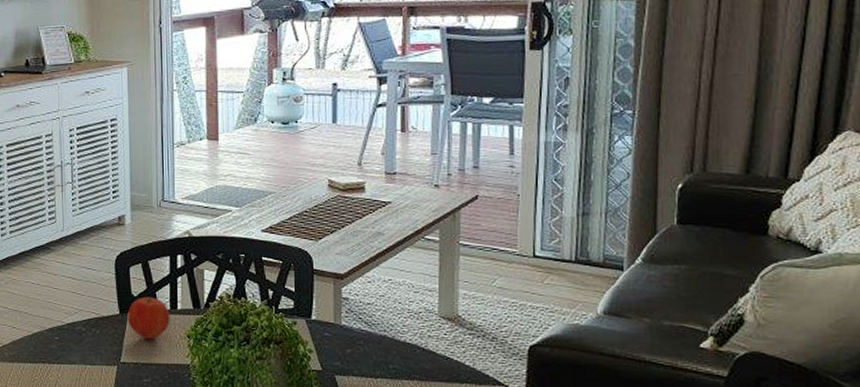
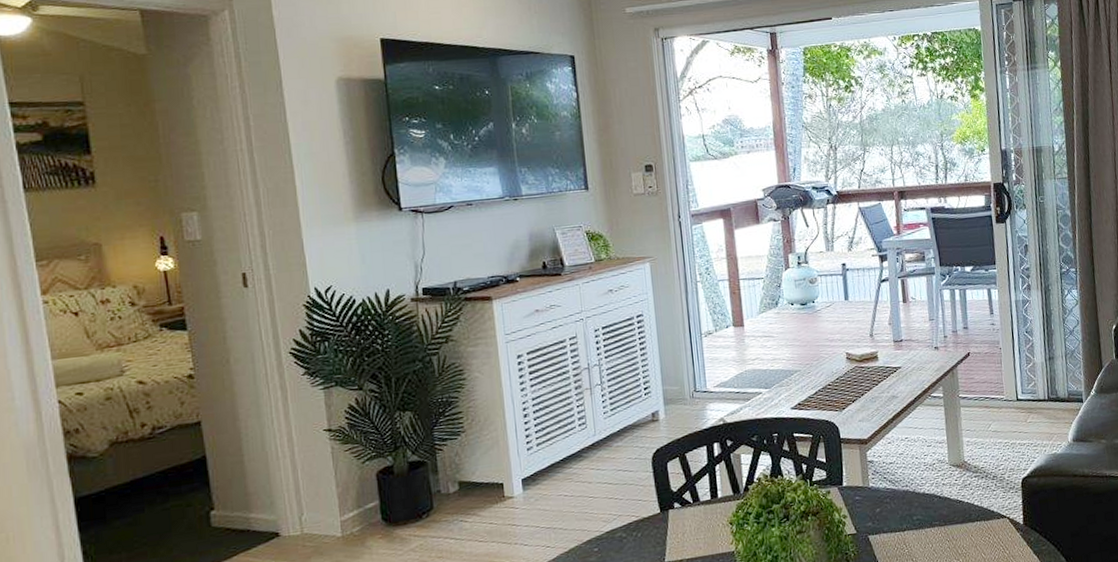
apple: present [127,296,170,340] -> none [668,489,712,534]

